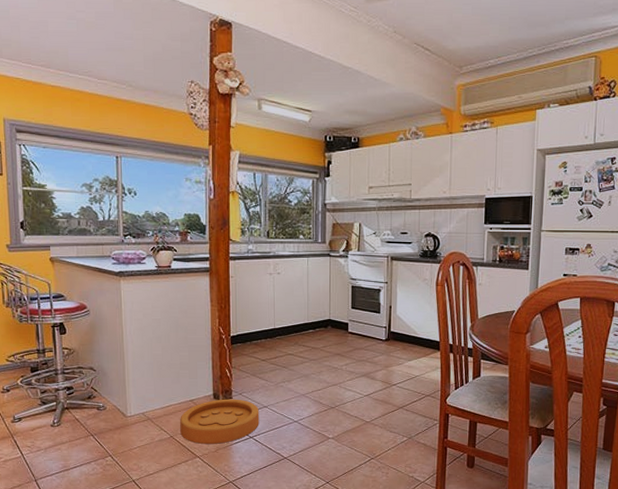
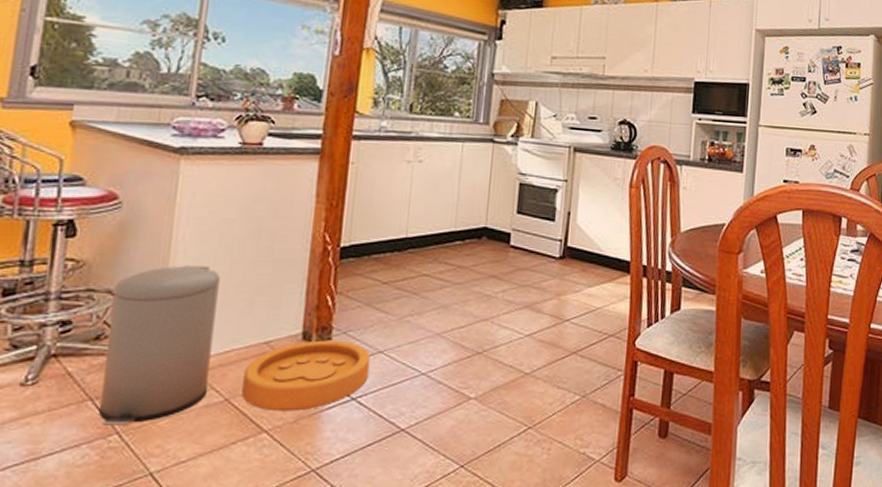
pedal bin: none [94,351,160,451] -> present [99,265,220,425]

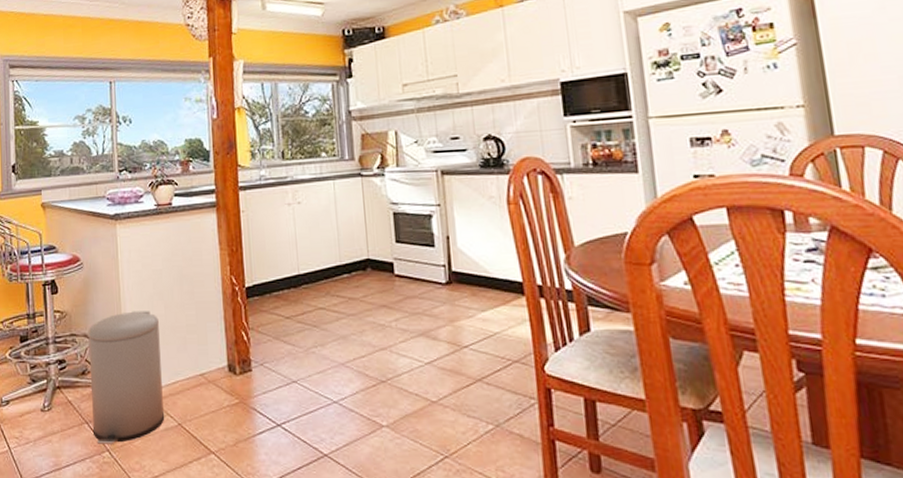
pet bowl: present [242,340,371,410] -> none [189,371,288,434]

